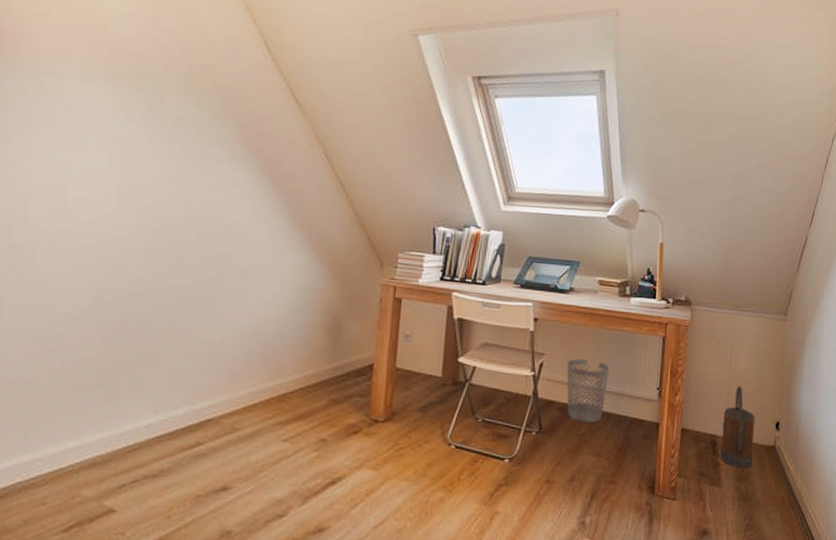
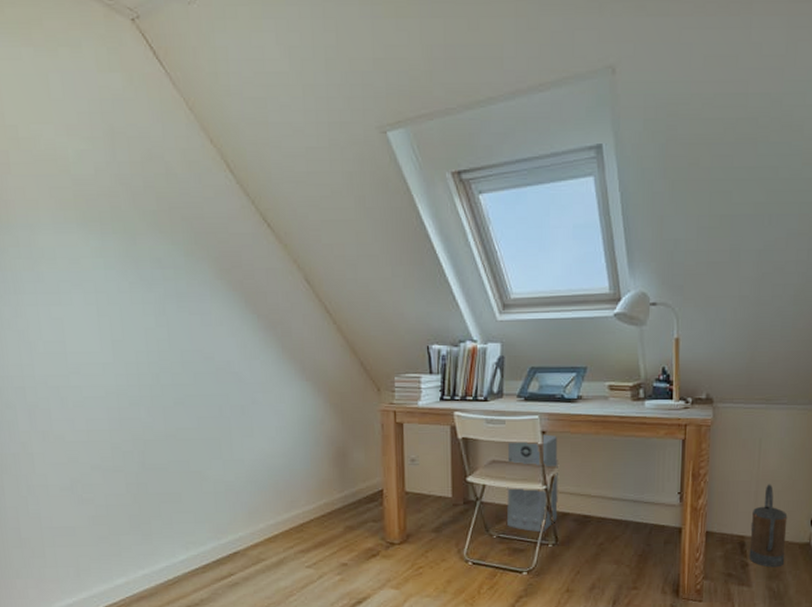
air purifier: none [494,321,548,419] -> present [507,434,558,533]
wastebasket: present [566,359,610,423] -> none [579,469,626,532]

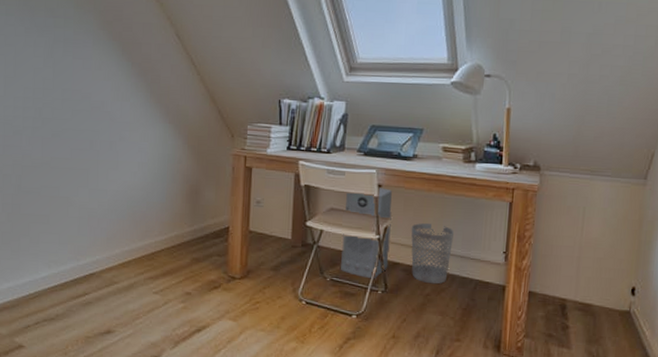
wastebasket: none [579,469,626,532] -> present [411,223,455,284]
watering can: present [749,484,788,568] -> none [569,251,609,333]

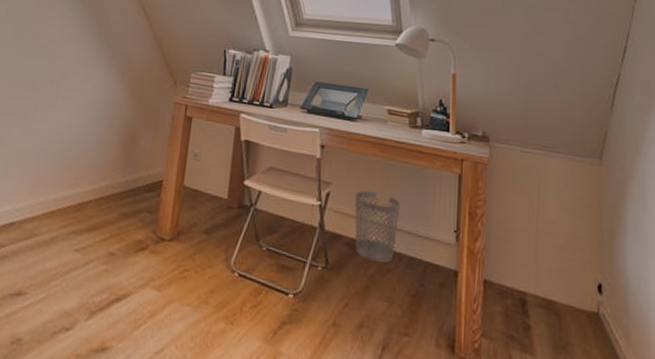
air purifier: present [341,188,392,279] -> none [278,148,335,252]

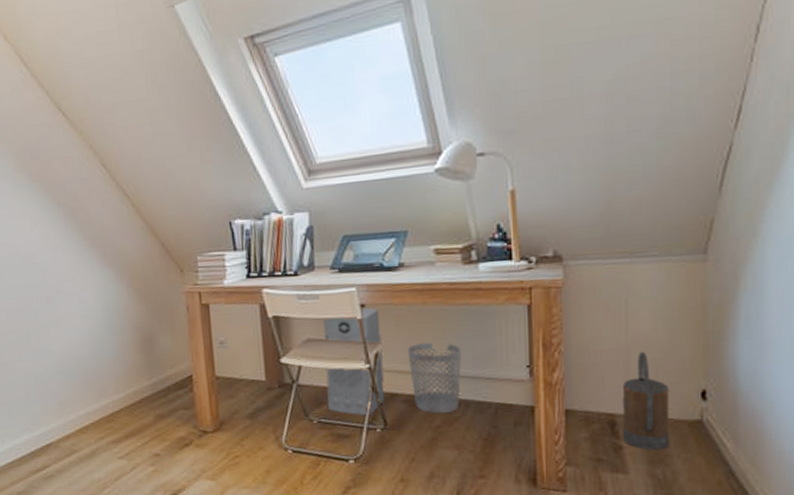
air purifier: none [278,148,335,252] -> present [324,307,385,416]
watering can: none [531,236,572,338] -> present [622,351,670,451]

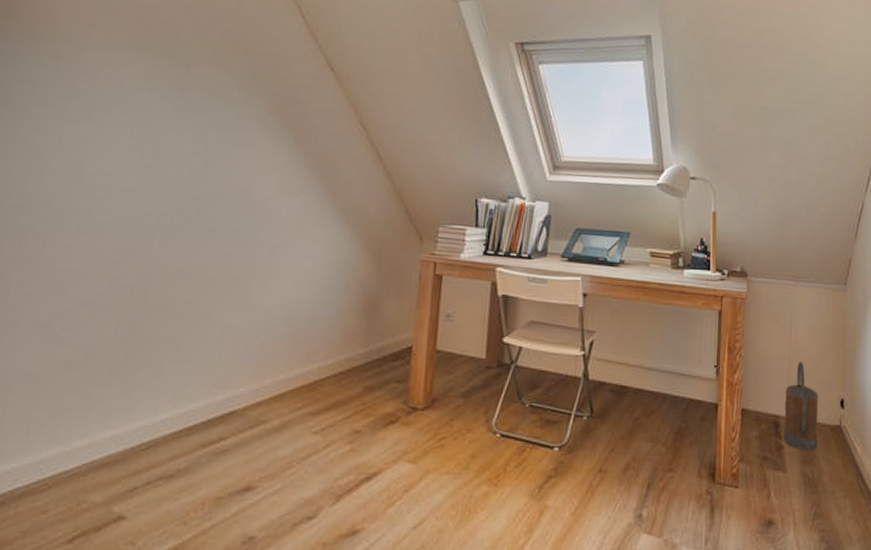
air purifier: present [324,307,385,416] -> none [541,297,598,403]
wastebasket: present [407,343,462,414] -> none [618,336,664,406]

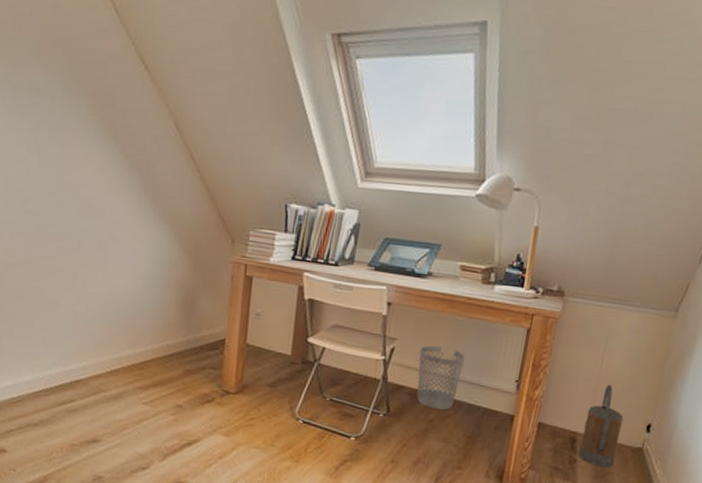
wastebasket: none [618,336,664,406] -> present [416,345,466,410]

